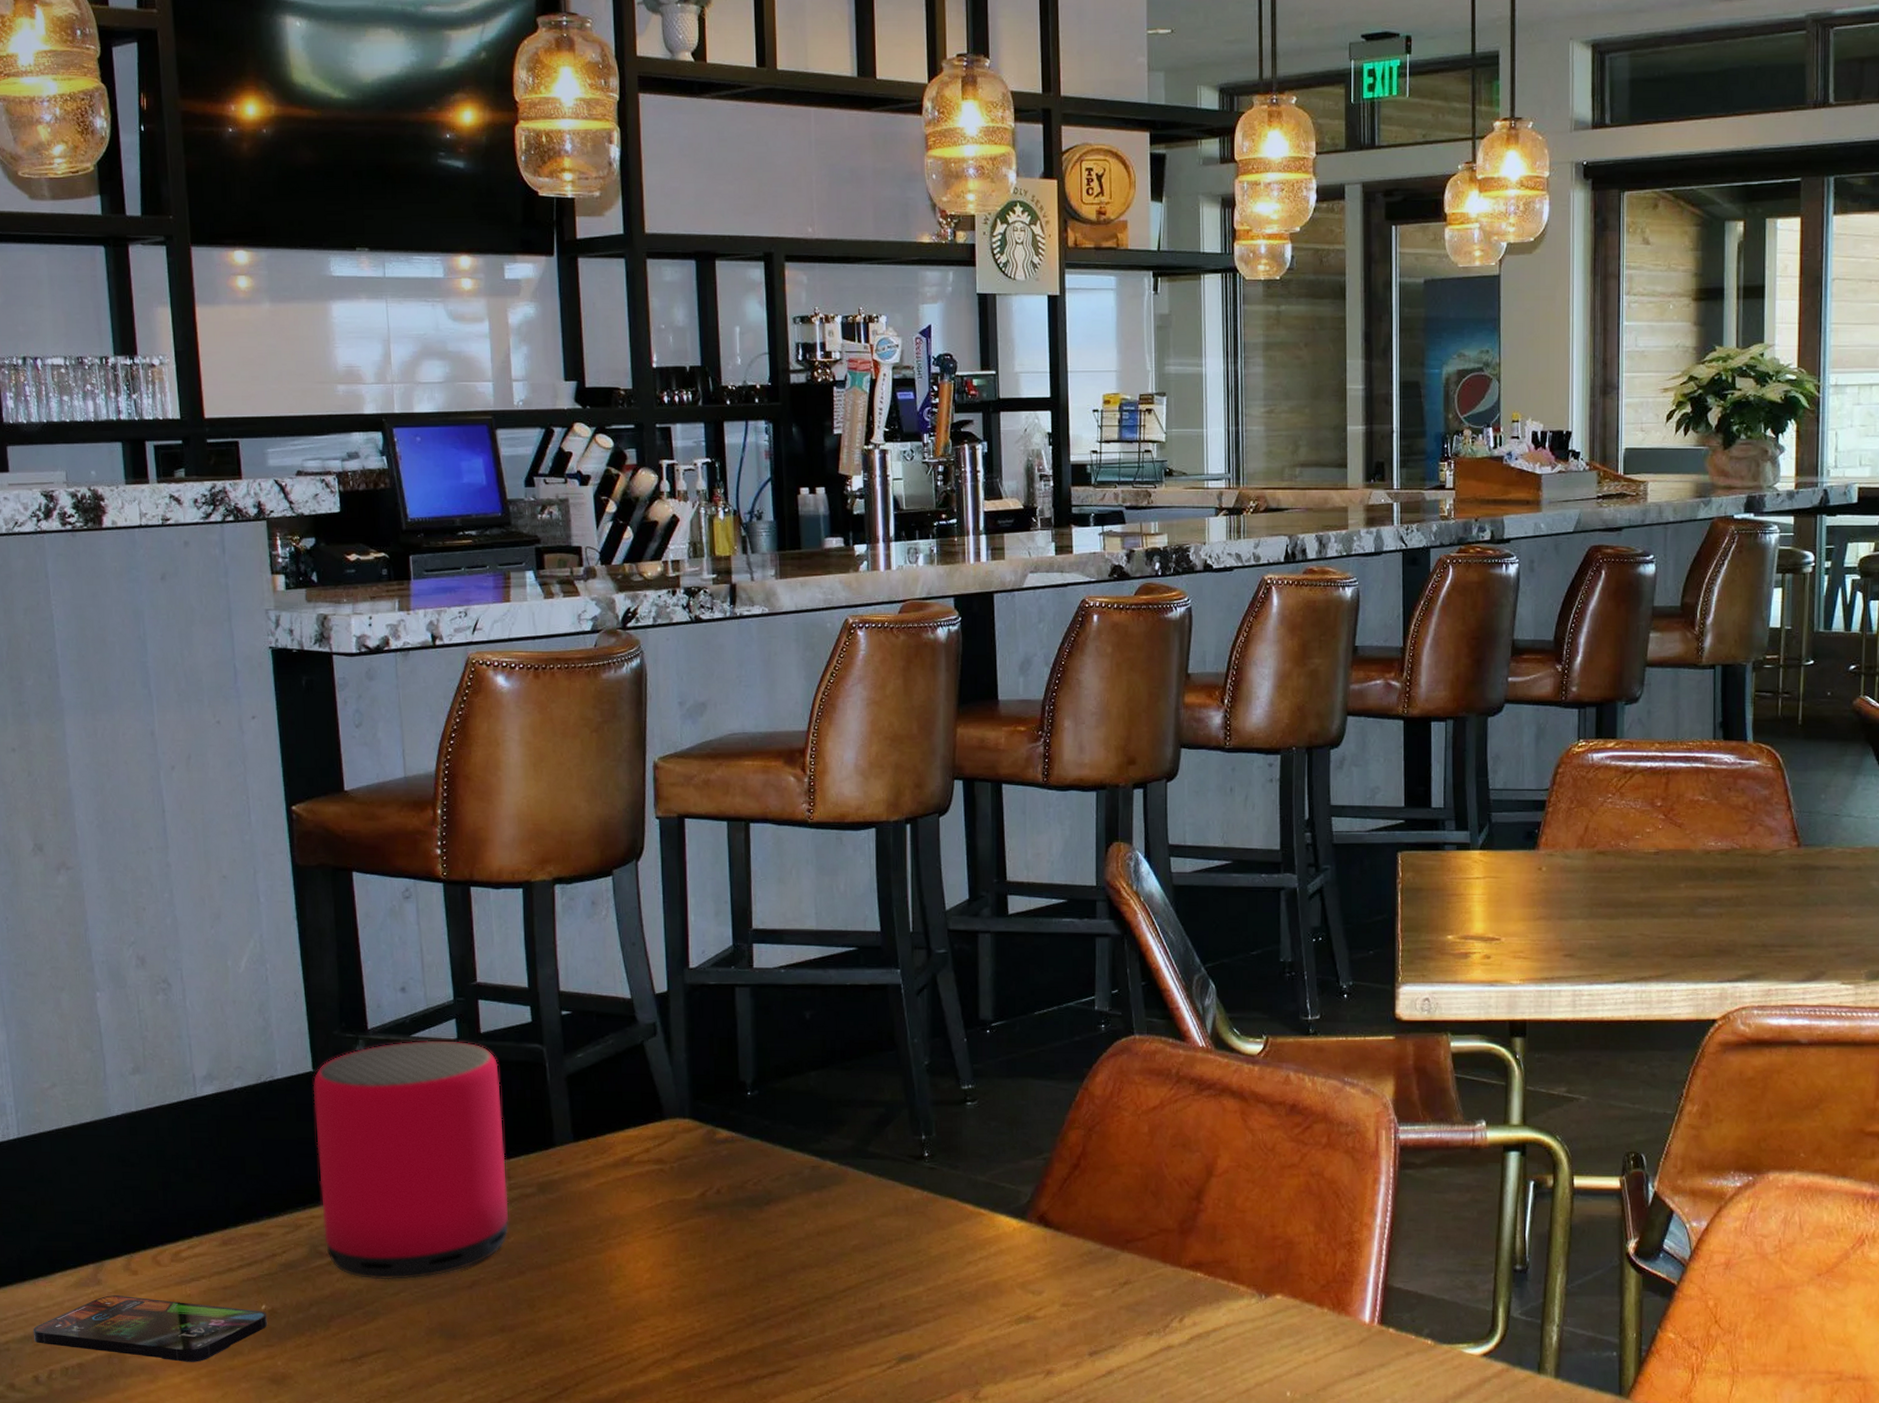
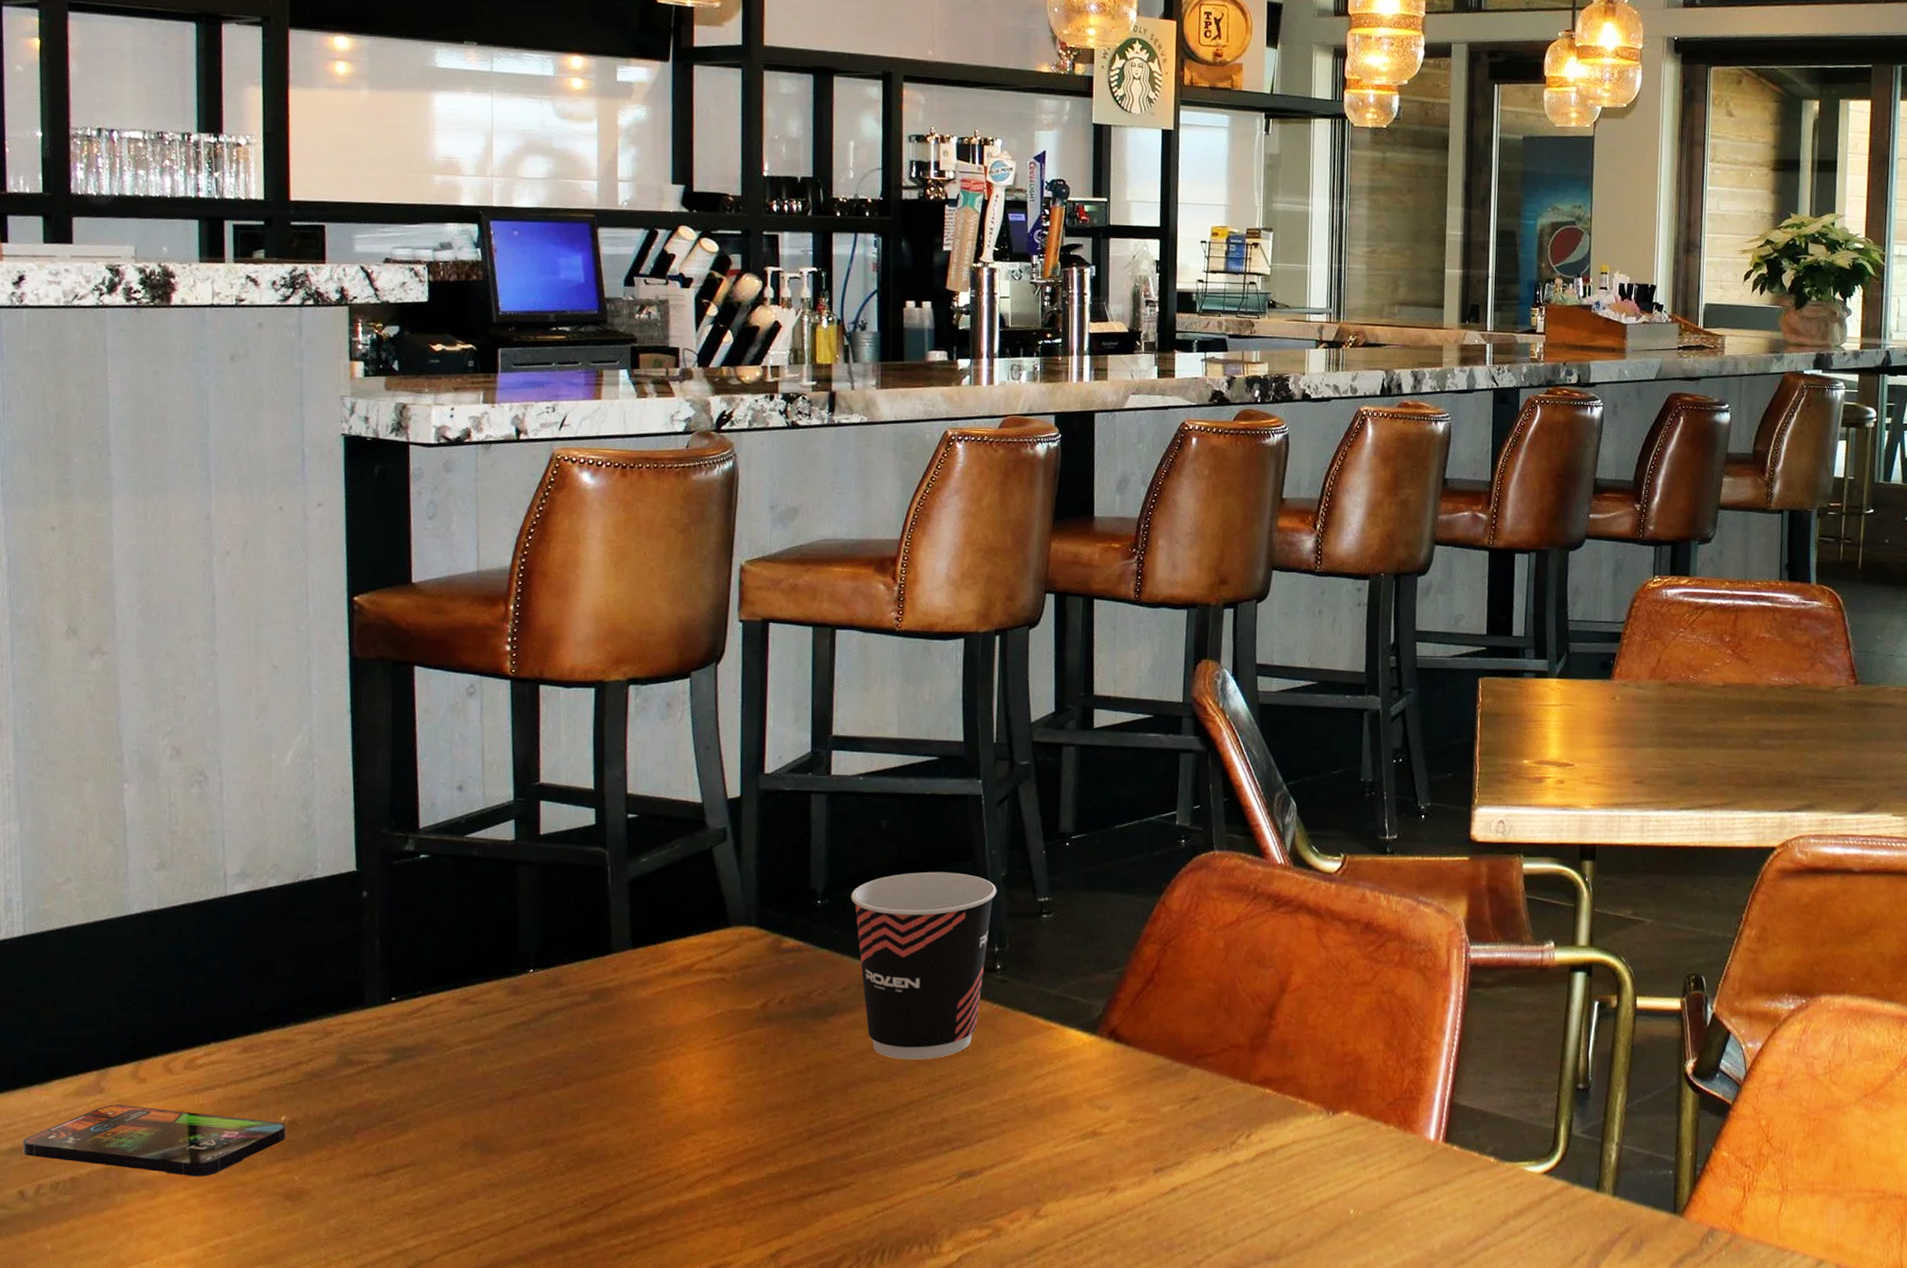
speaker: present [313,1040,509,1280] -> none [355,841,558,1091]
cup: none [779,1061,921,1247] -> present [851,871,997,1060]

